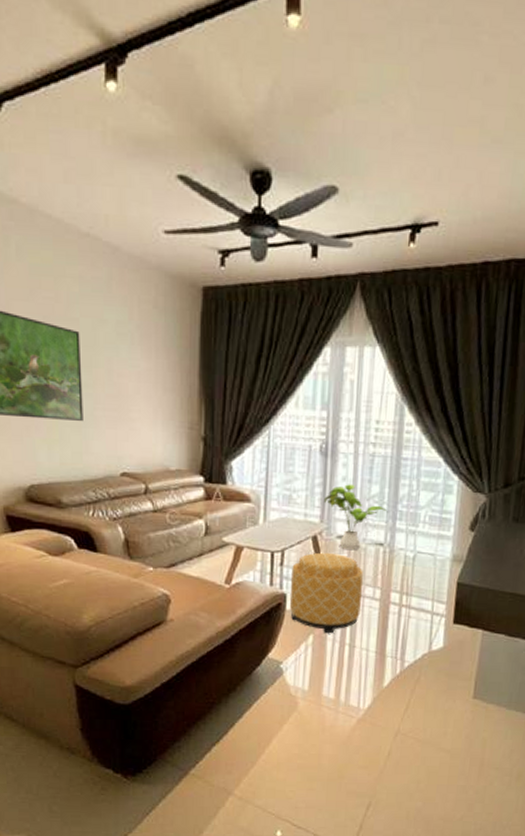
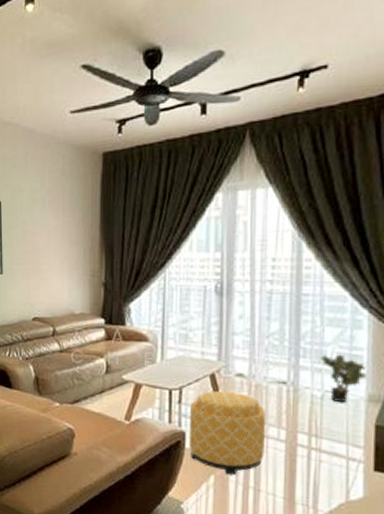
house plant: present [323,484,388,551] -> none [220,322,290,389]
potted plant: none [415,517,454,563] -> present [320,354,367,403]

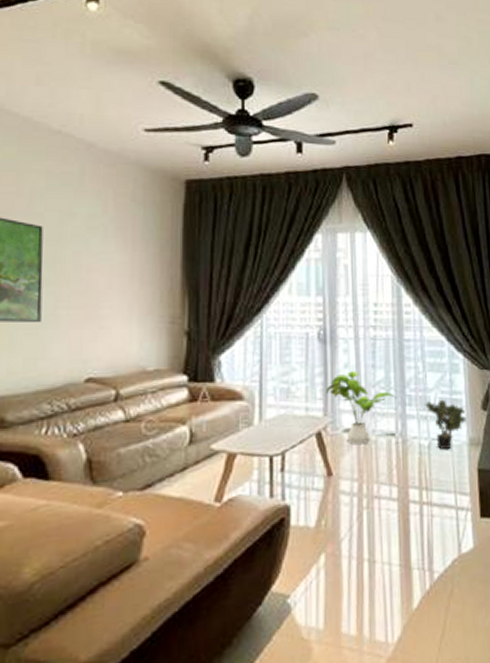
ottoman: present [188,390,266,475] -> none [294,450,378,550]
house plant: none [220,322,290,389] -> present [325,371,396,445]

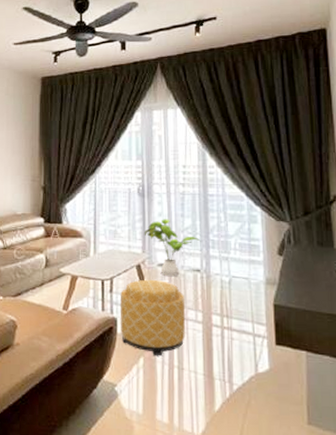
ottoman: none [294,450,378,550] -> present [119,279,186,356]
potted plant: present [425,399,466,450] -> none [226,244,263,287]

